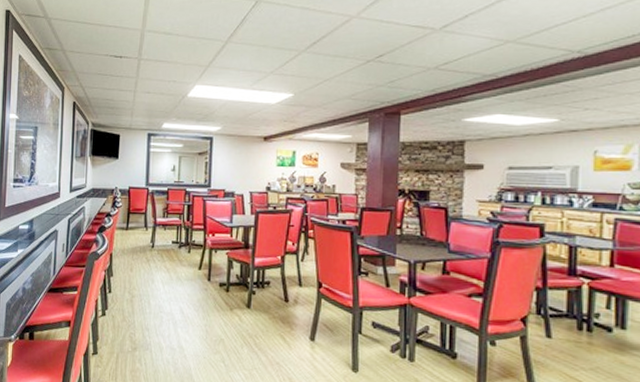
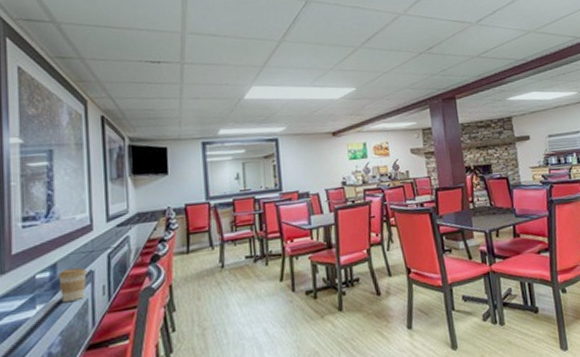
coffee cup: none [33,225,53,251] -> present [58,267,87,302]

